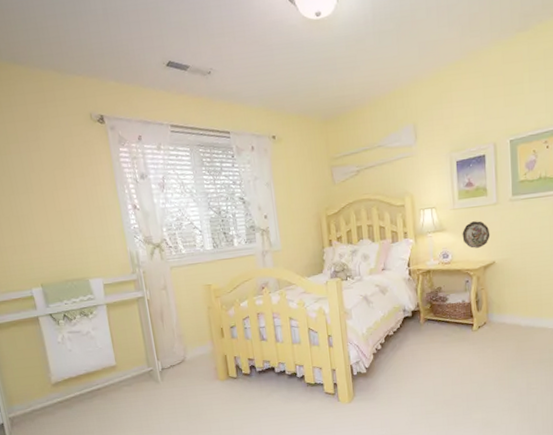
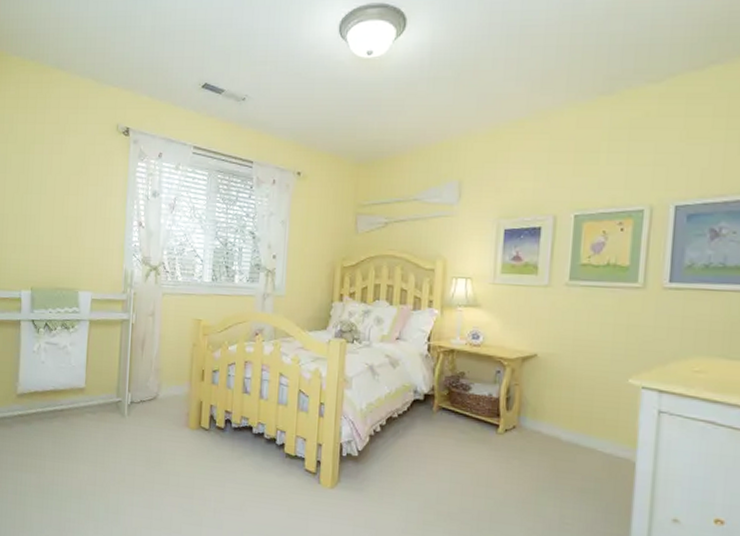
decorative plate: present [462,221,490,249] -> none [499,302,536,334]

